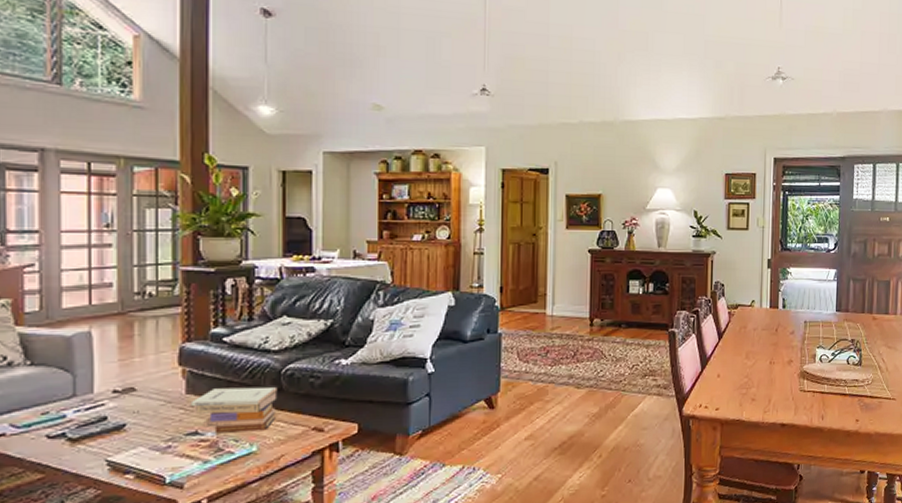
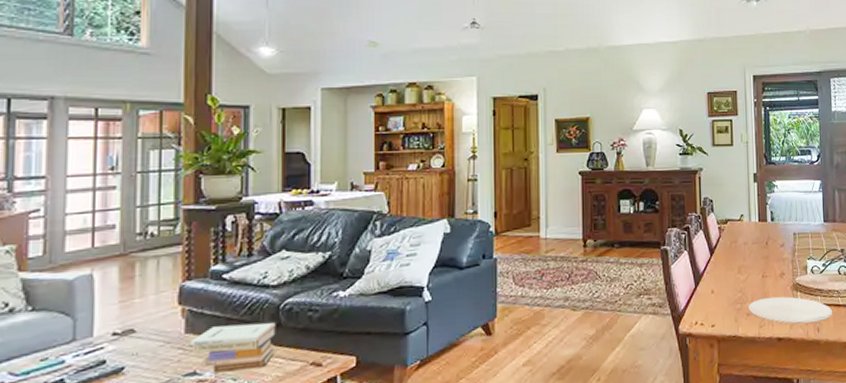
plate: none [754,383,839,412] -> present [749,296,833,325]

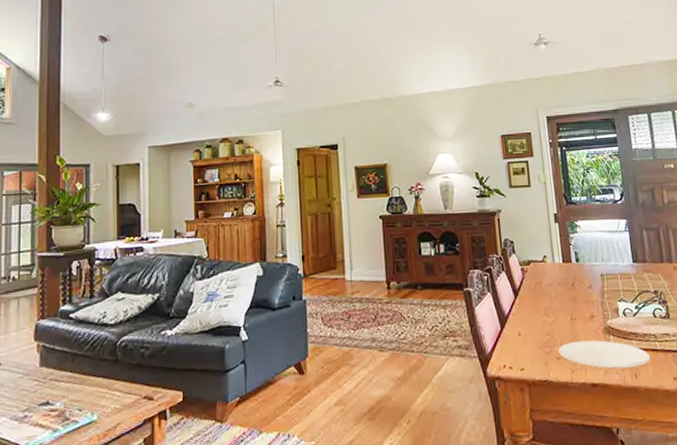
books: present [189,322,276,373] -> none [43,358,114,404]

